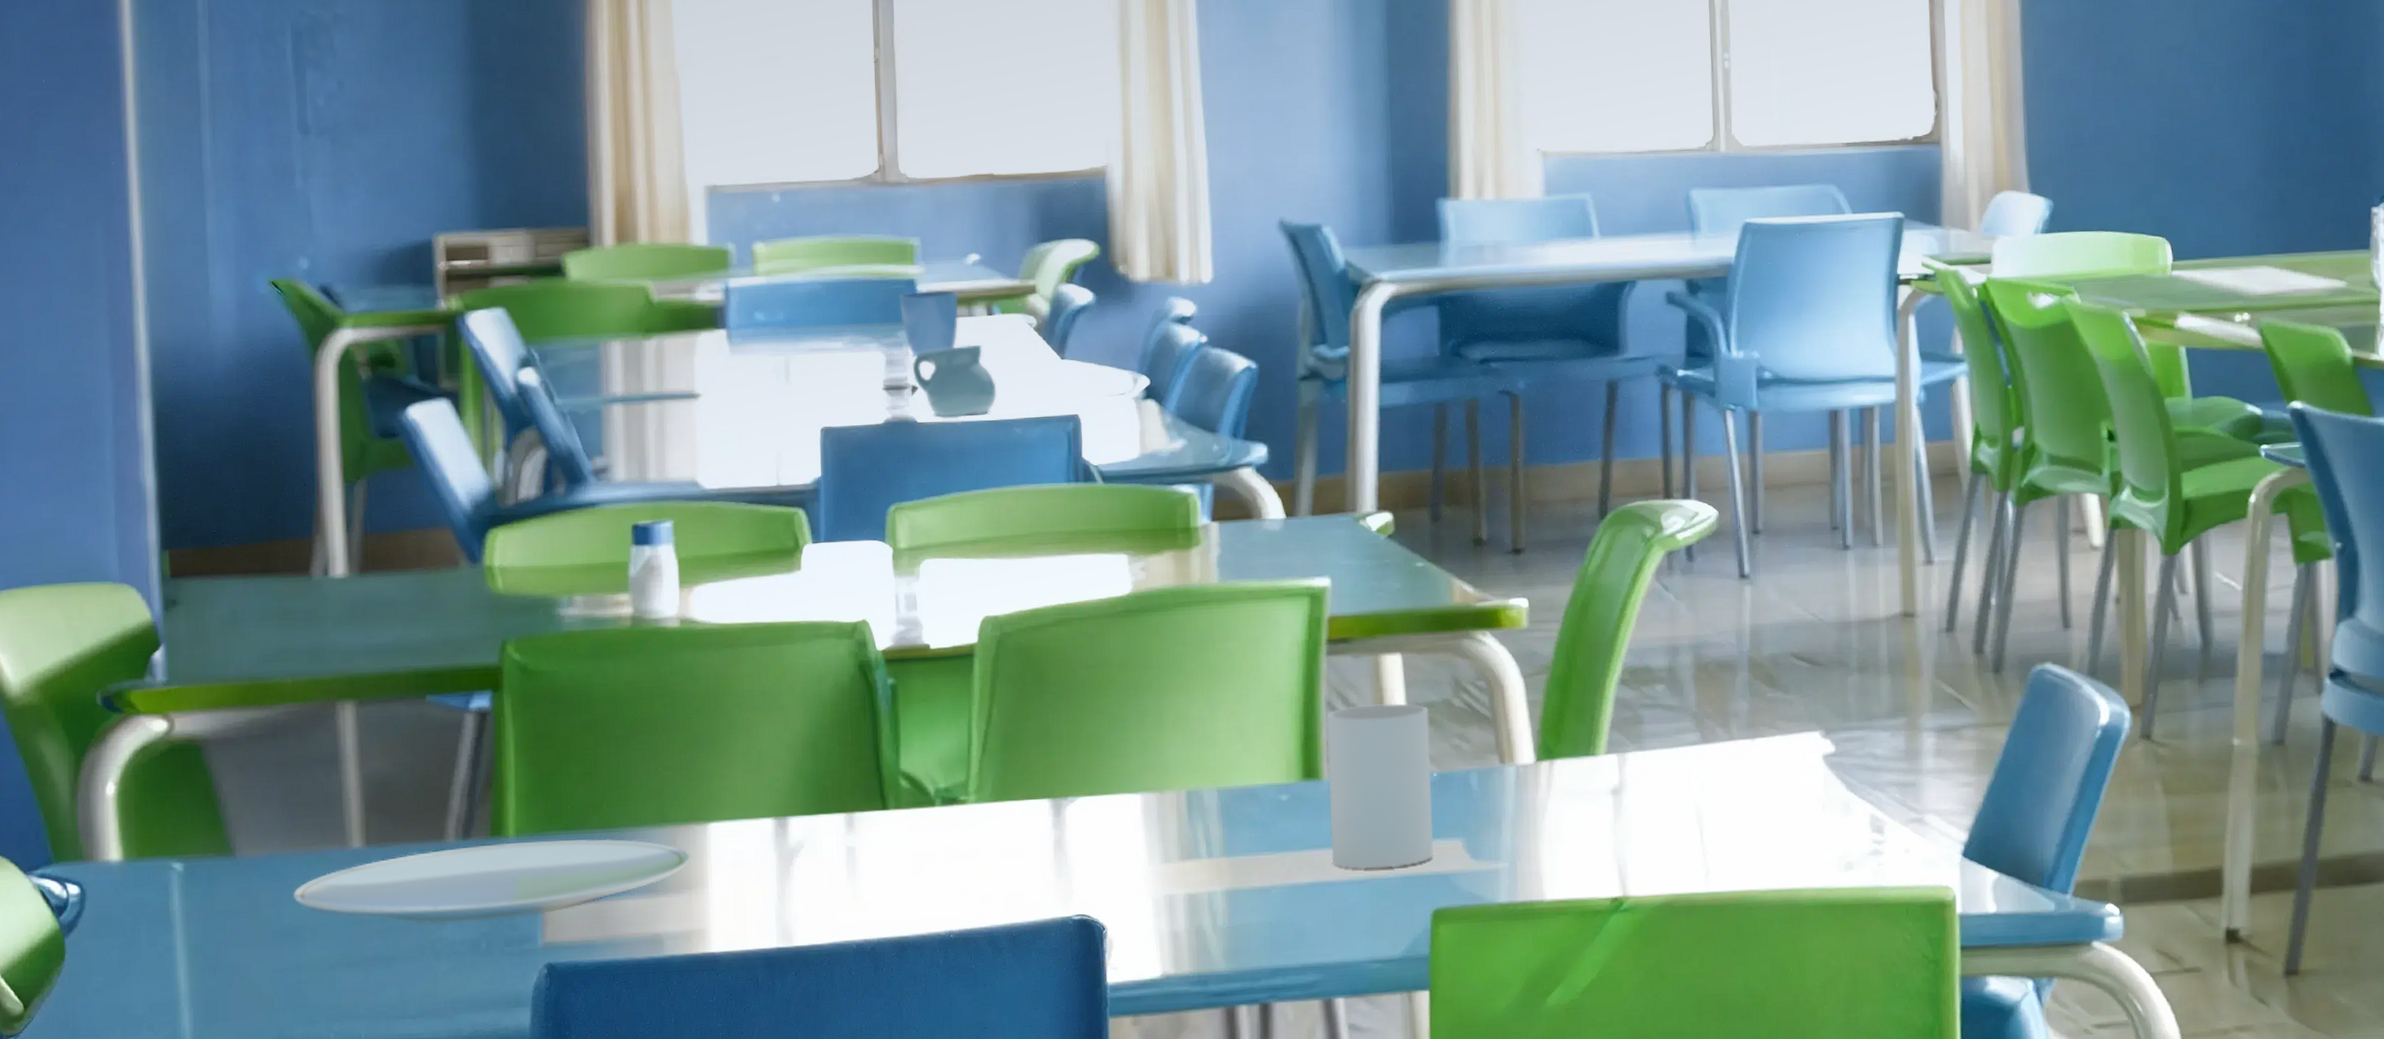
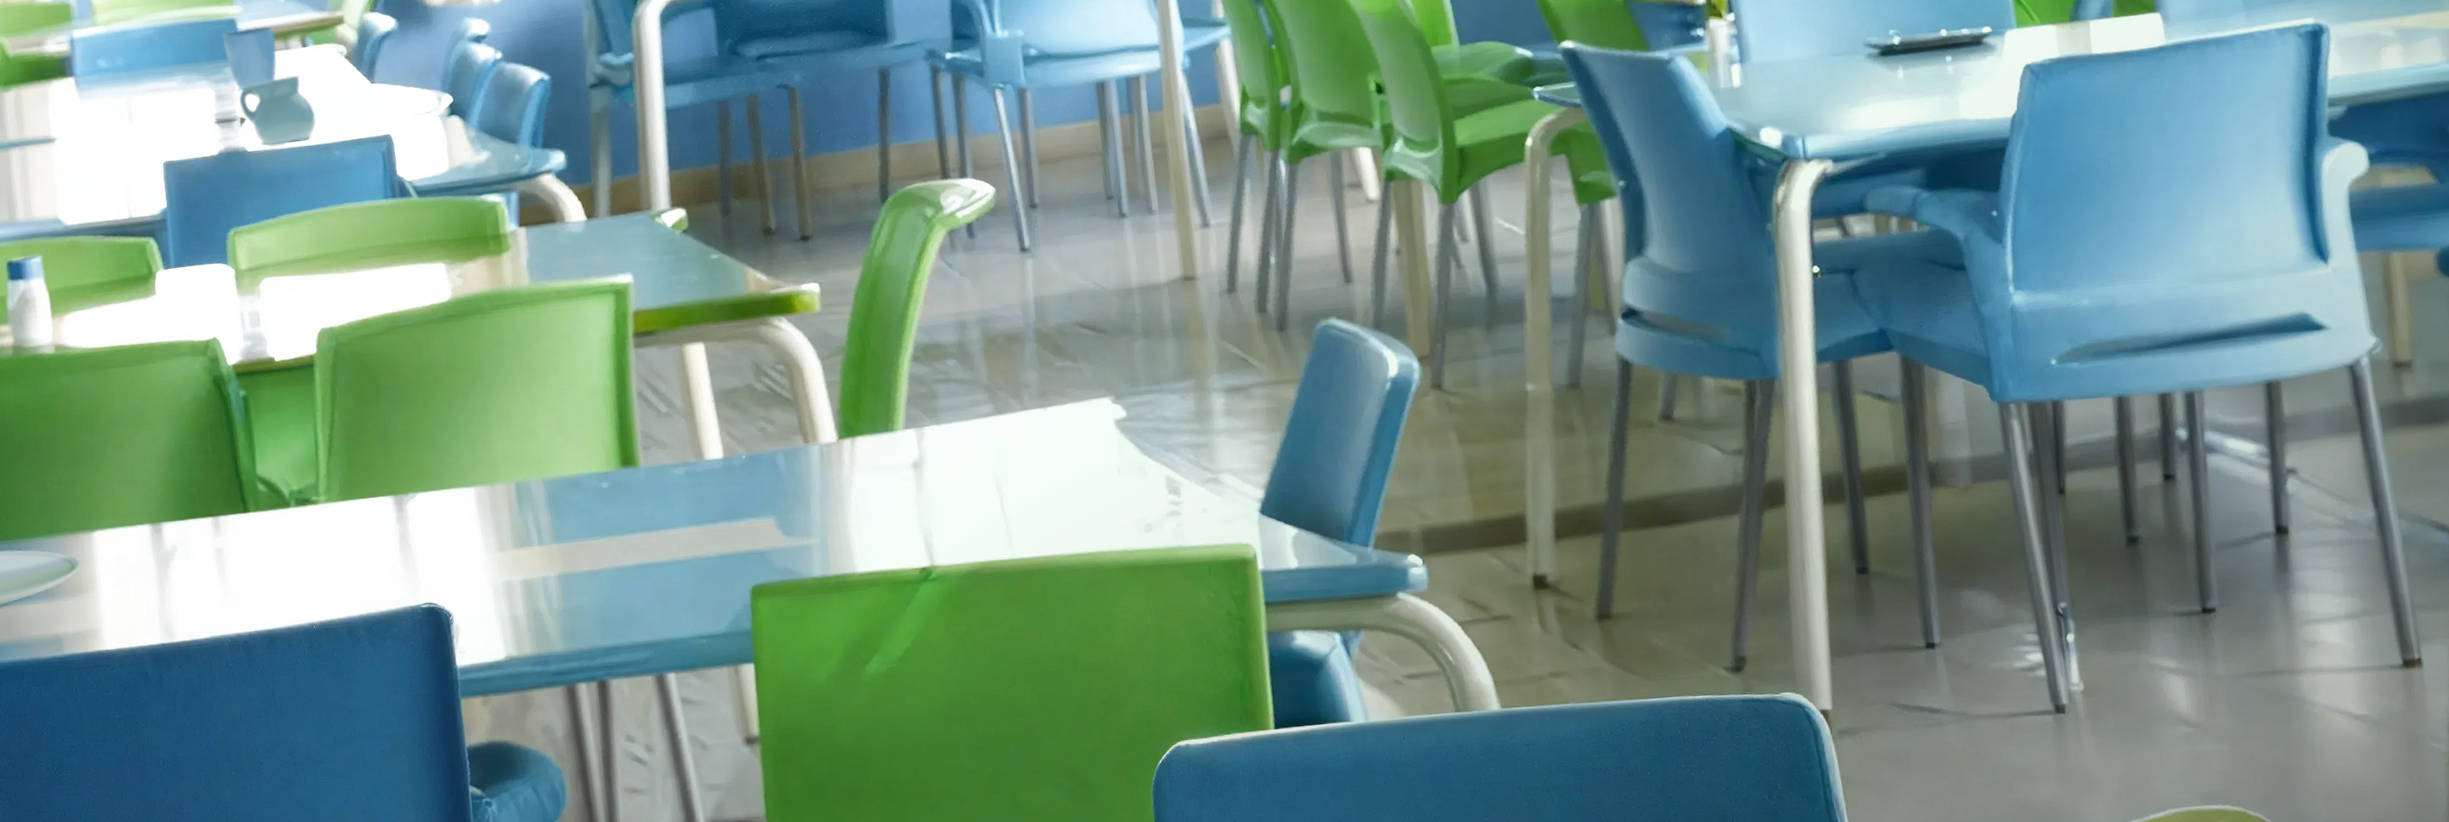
cup: present [1326,703,1433,869] -> none [638,390,748,550]

